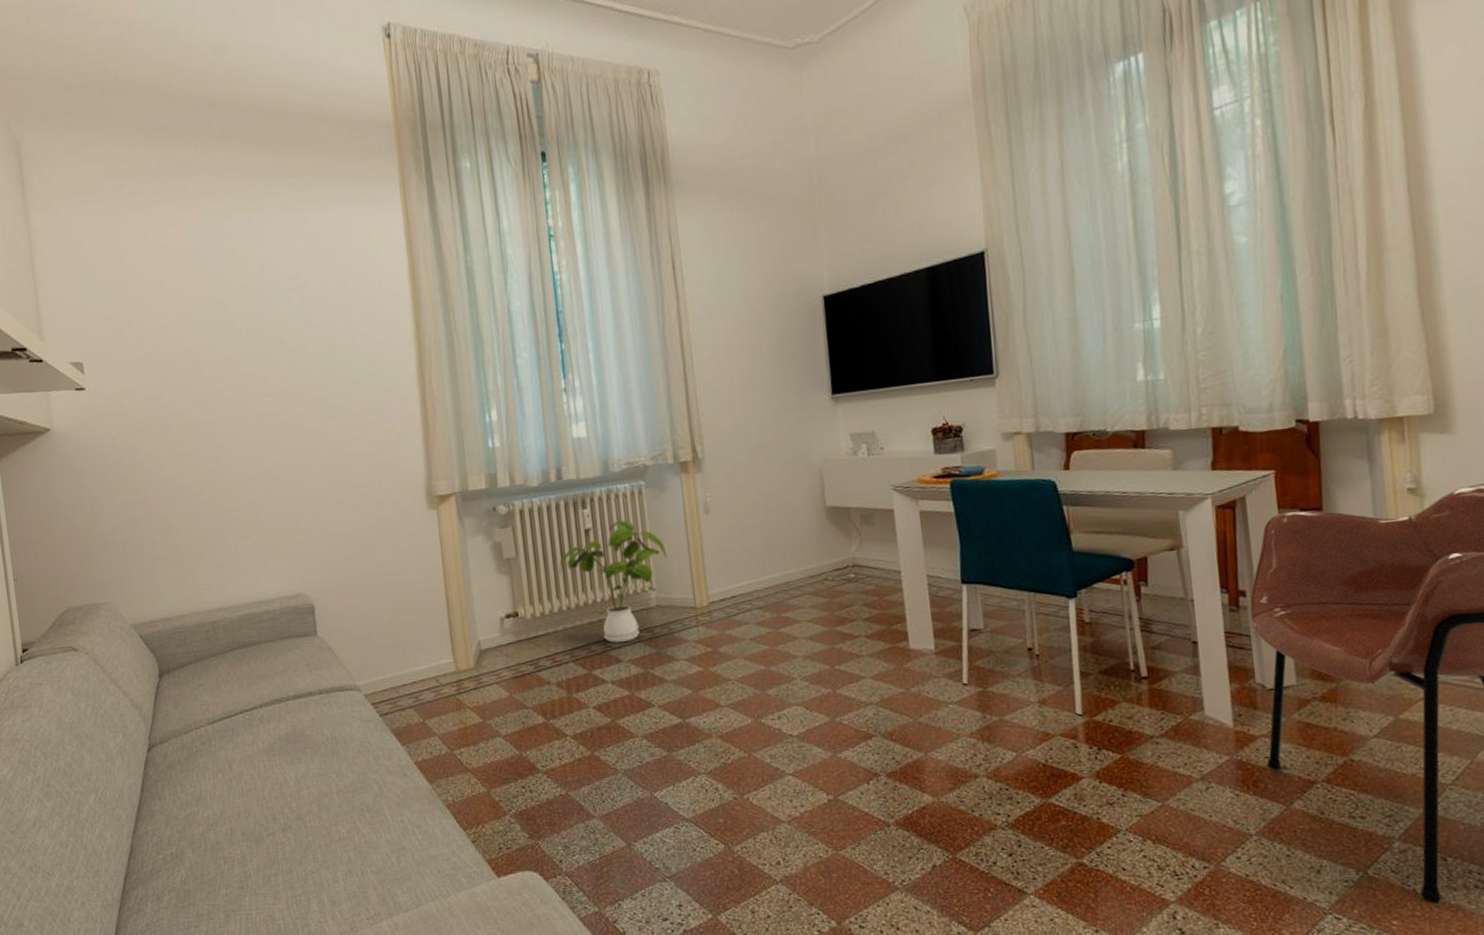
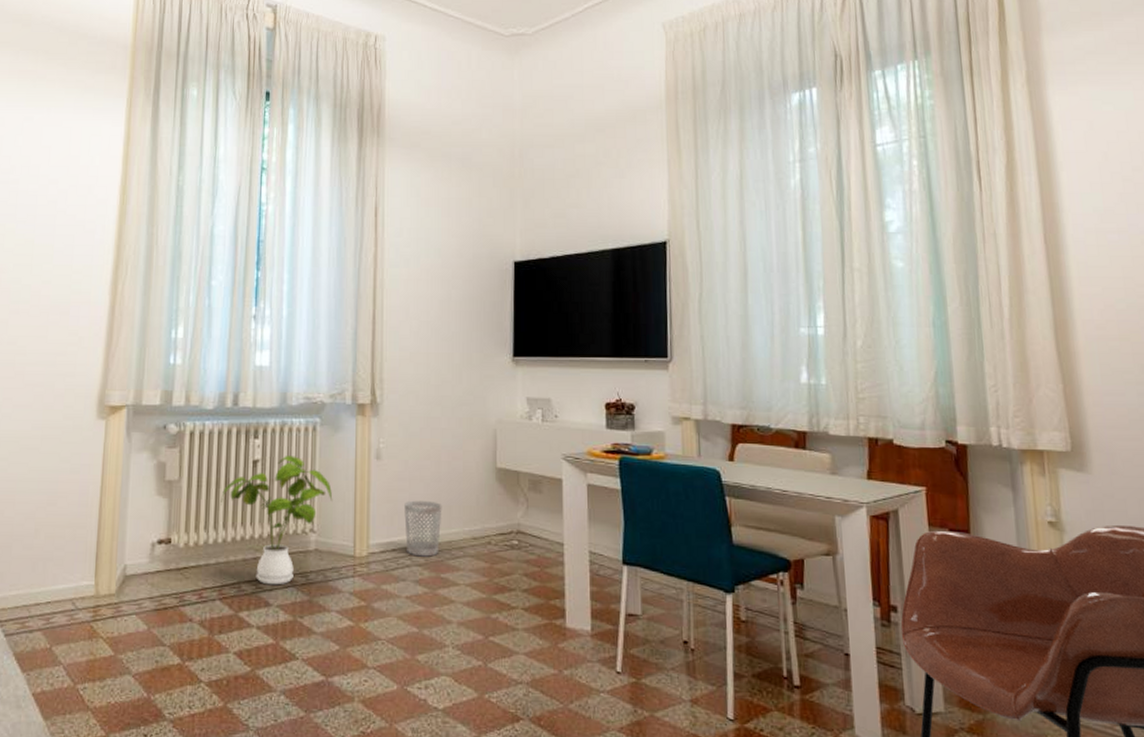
wastebasket: none [738,546,777,600] -> present [404,500,442,557]

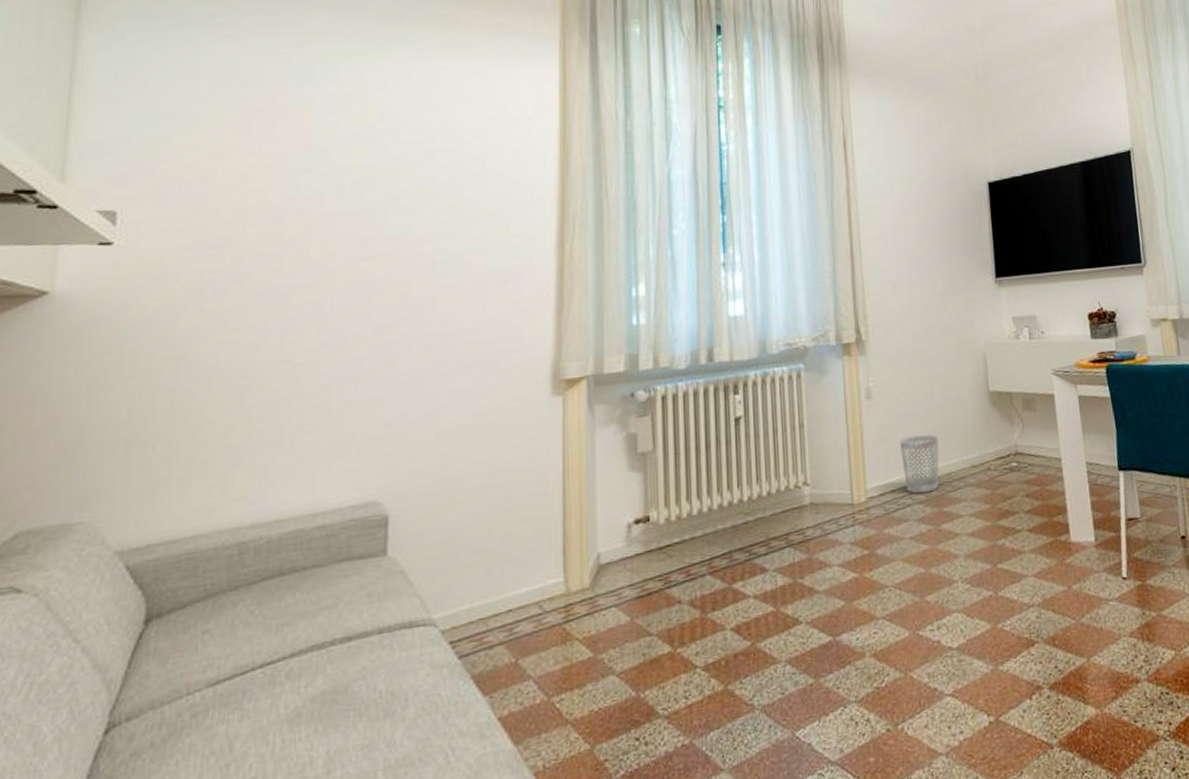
house plant: present [221,456,333,585] -> none [702,407,825,549]

